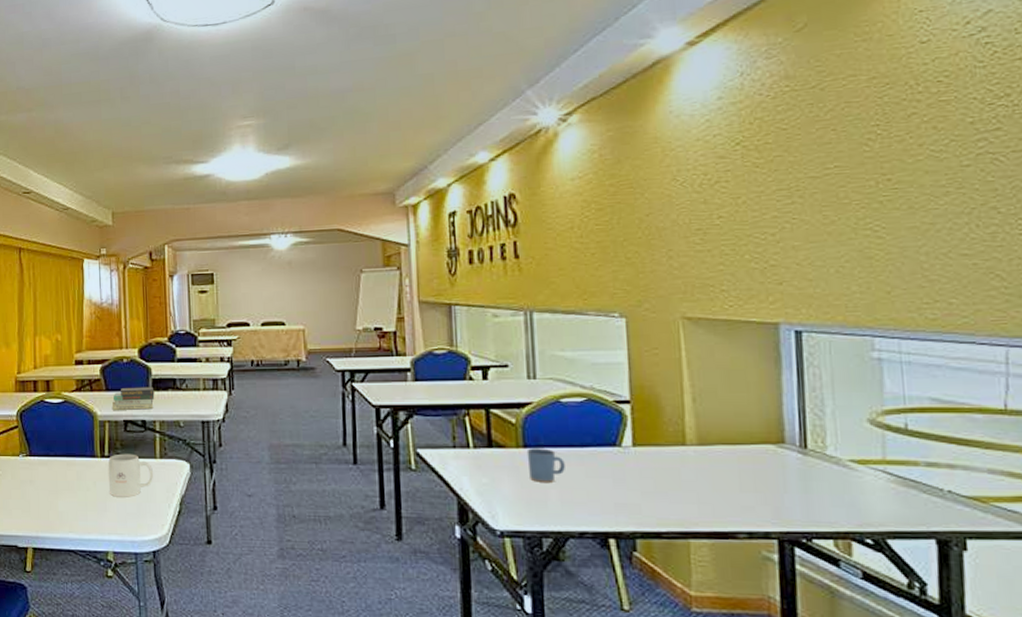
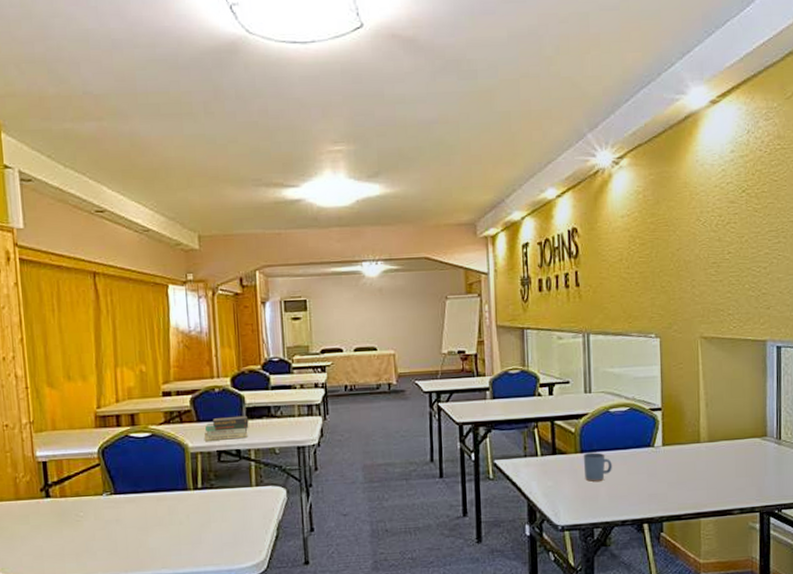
mug: present [108,453,154,497] -> none [201,484,250,528]

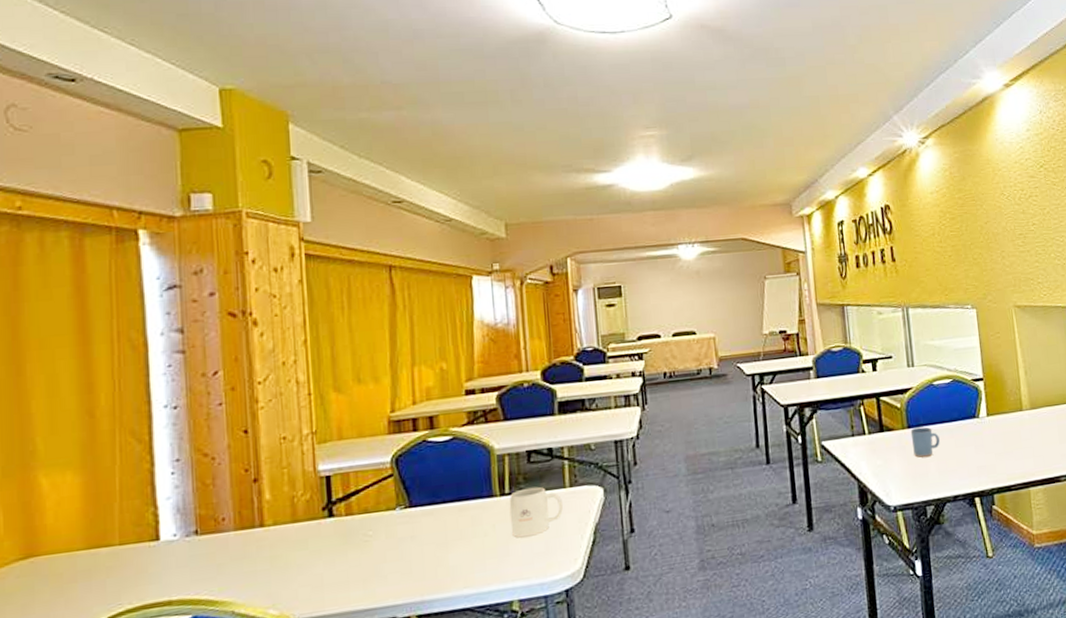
mug: none [201,484,250,528] -> present [509,486,564,538]
books: present [205,415,249,441] -> none [512,410,562,441]

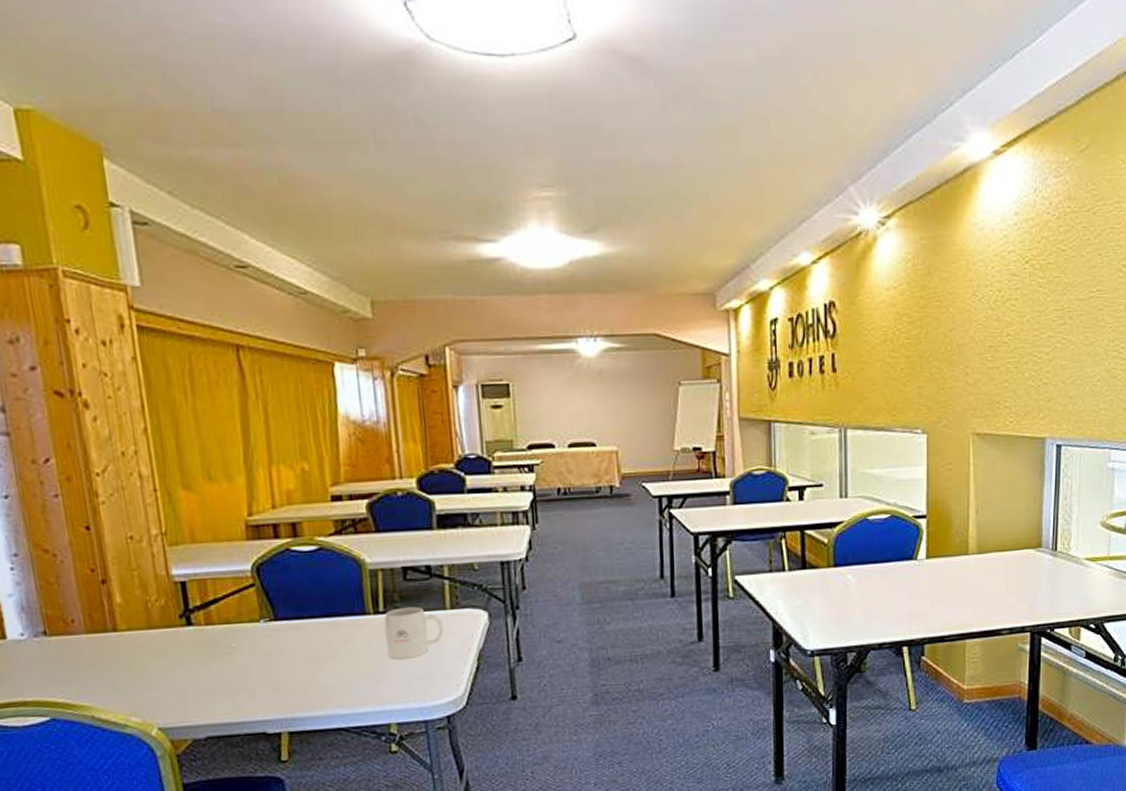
mug: present [910,427,940,458] -> none [836,566,869,600]

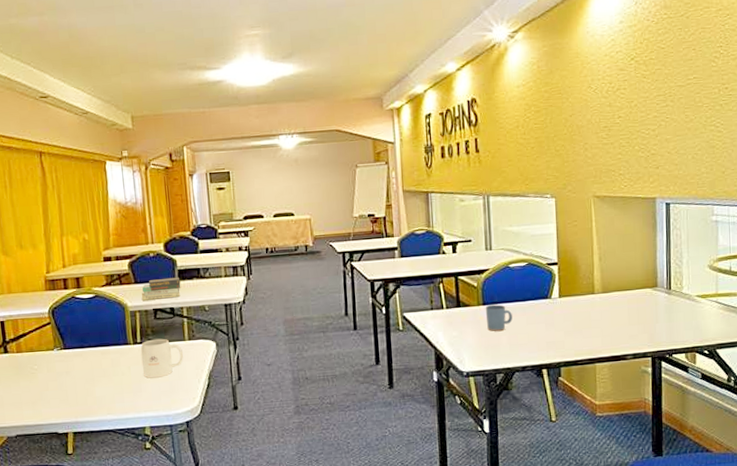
books: none [386,524,441,555] -> present [142,277,181,301]
mug: none [836,566,869,600] -> present [485,304,512,331]

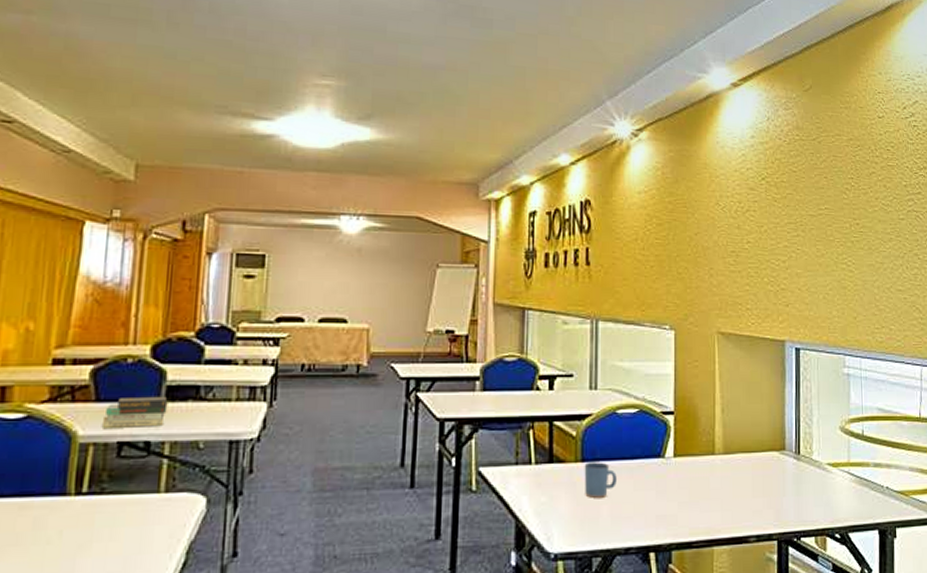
mug: present [140,338,184,379] -> none [82,488,154,551]

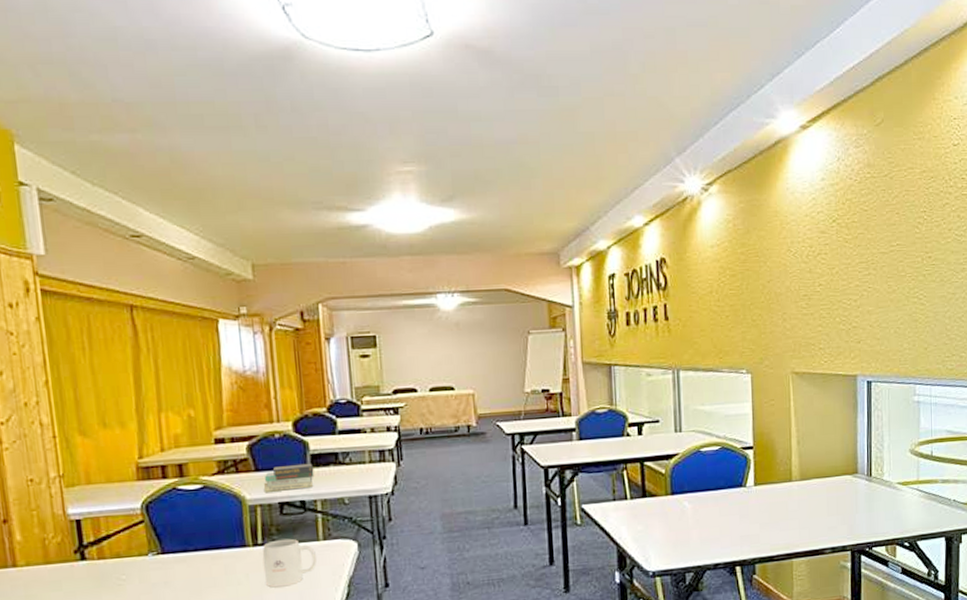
mug: none [82,488,154,551] -> present [262,538,318,588]
mug: present [584,462,617,498] -> none [674,494,704,525]

